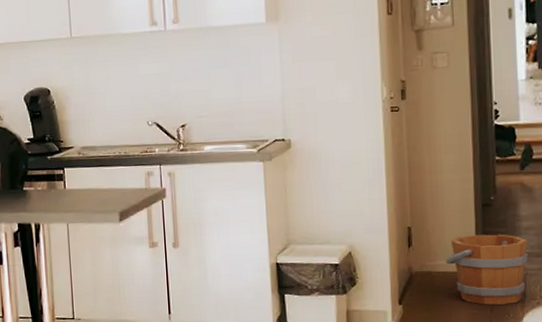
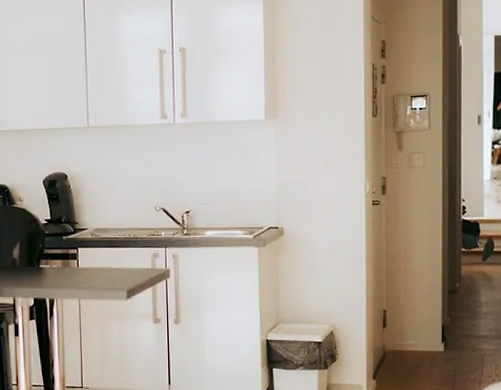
bucket: present [446,234,528,305] -> none [415,318,486,381]

